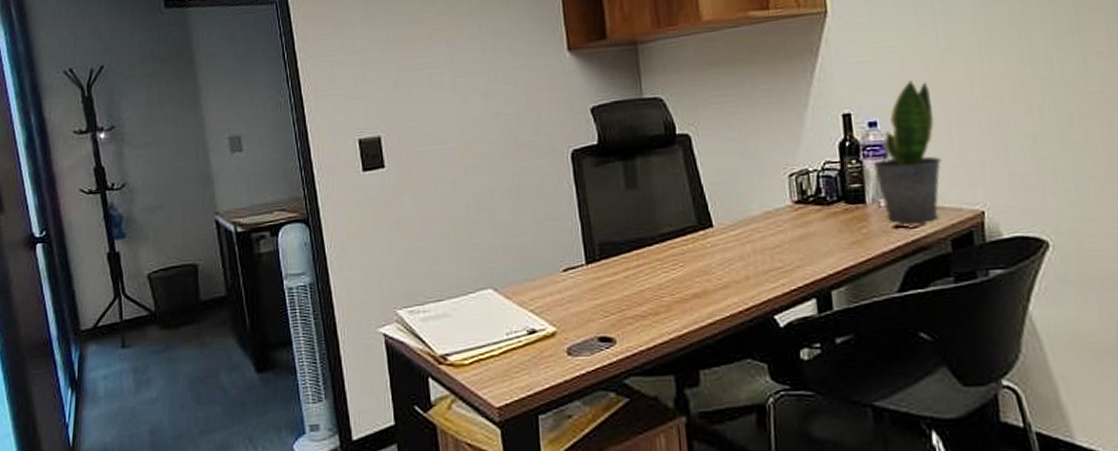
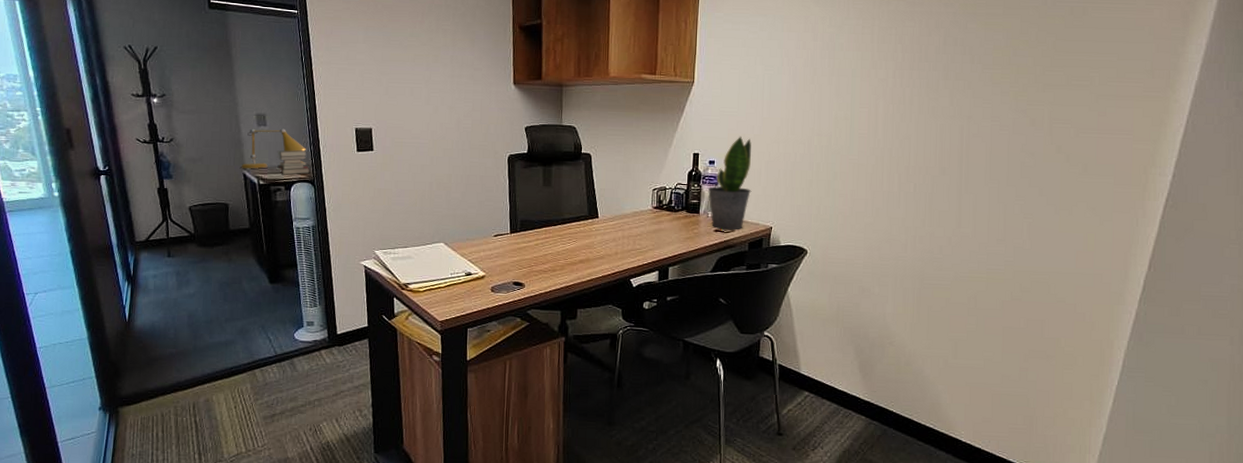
table lamp: none [210,152,295,214] -> present [239,128,306,169]
books: none [257,177,301,216] -> present [277,149,309,175]

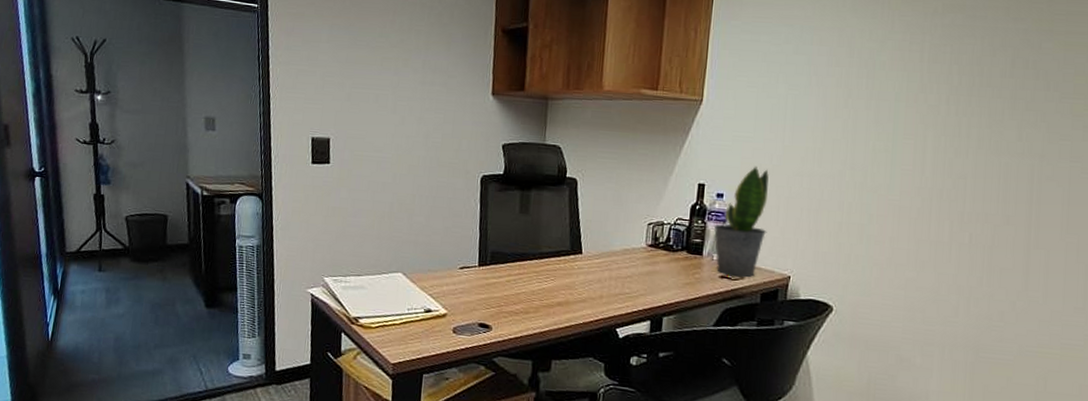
table lamp: present [239,128,306,169] -> none [183,133,256,178]
books: present [277,149,309,175] -> none [223,158,258,187]

